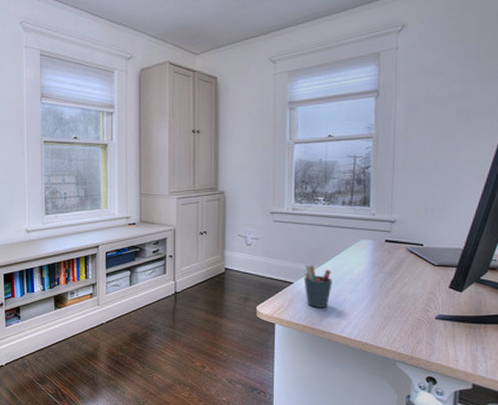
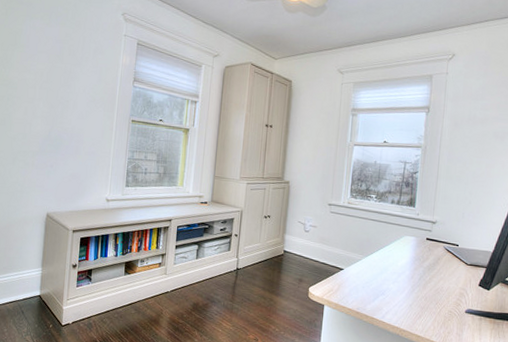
pen holder: present [303,265,332,308] -> none [353,254,378,294]

